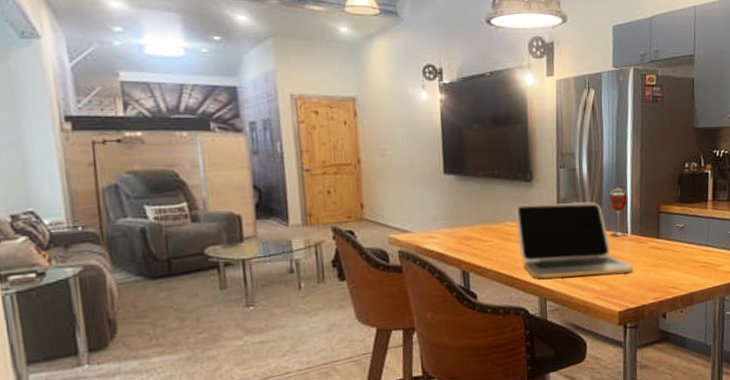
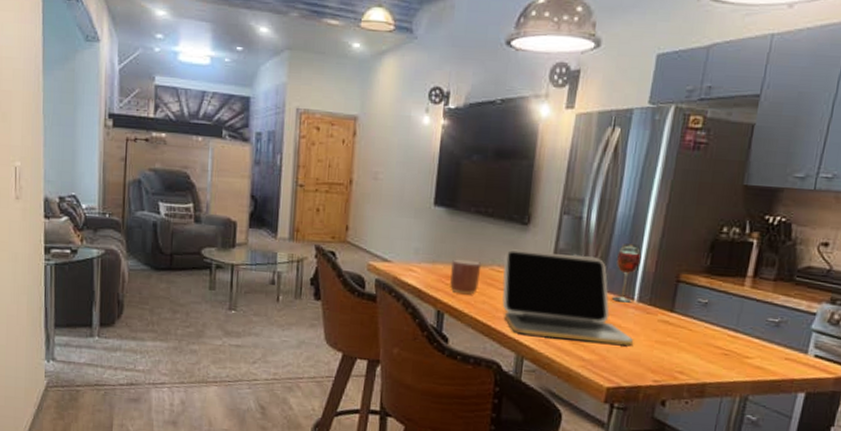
mug: none [469,219,497,252] -> present [450,259,482,295]

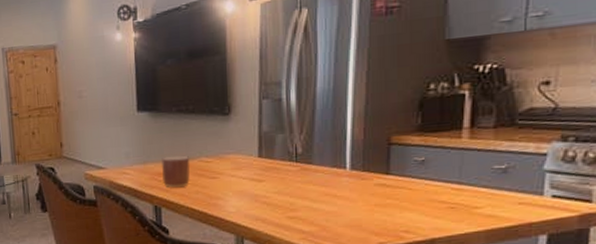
laptop: present [502,249,633,346] -> none [210,134,351,216]
wineglass: present [611,243,642,303] -> none [322,115,348,173]

